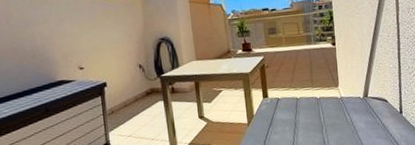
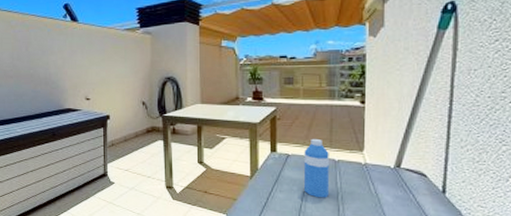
water bottle: none [291,80,315,134] -> present [303,138,329,198]

